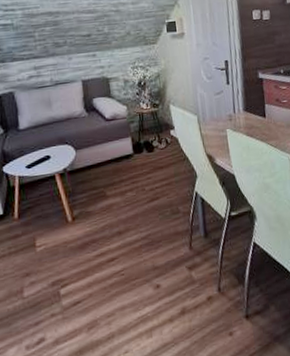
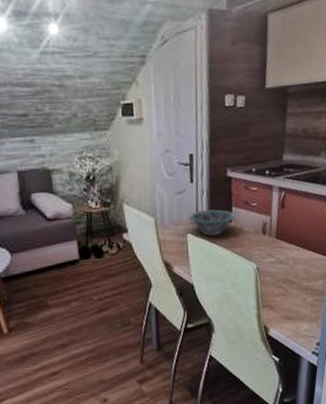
bowl: none [227,106,269,131] -> present [189,209,236,236]

